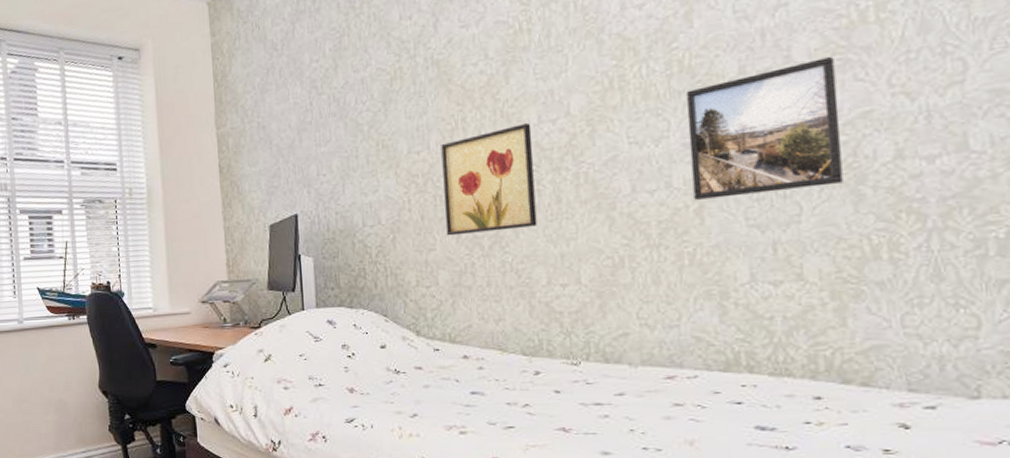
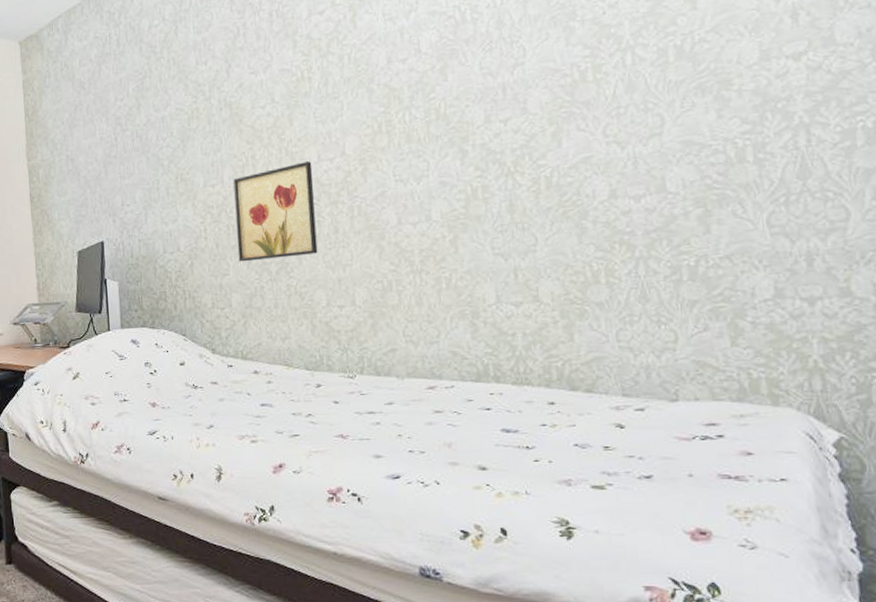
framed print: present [686,57,843,200] -> none [442,110,570,231]

